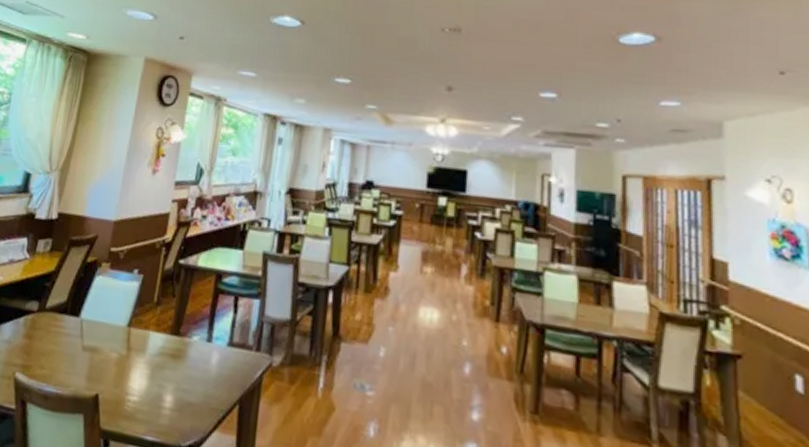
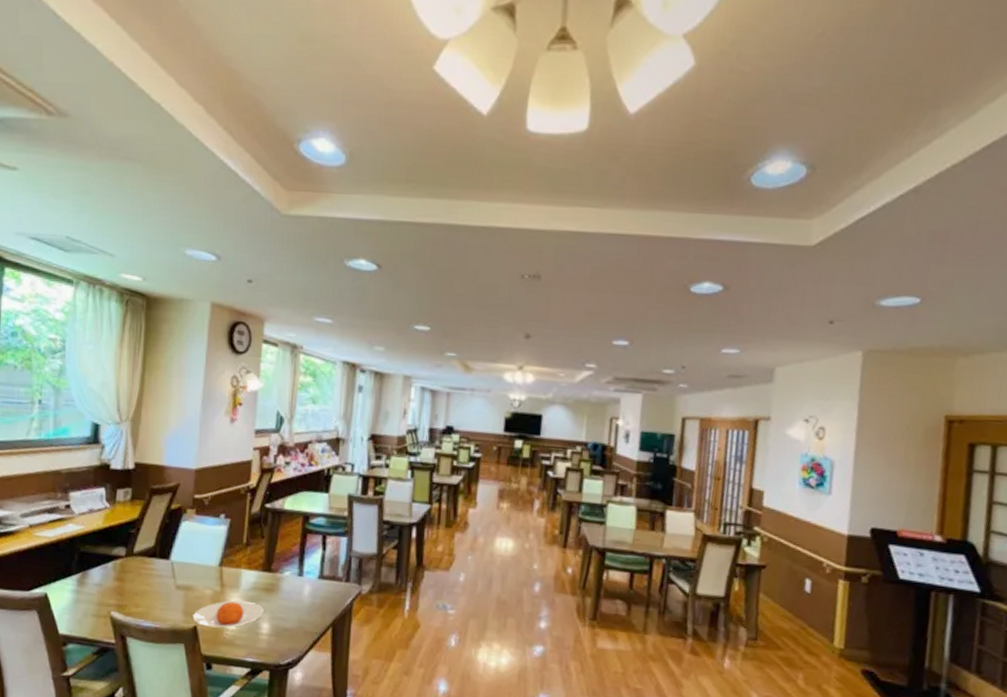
plate: none [95,366,169,398] -> present [193,600,264,628]

